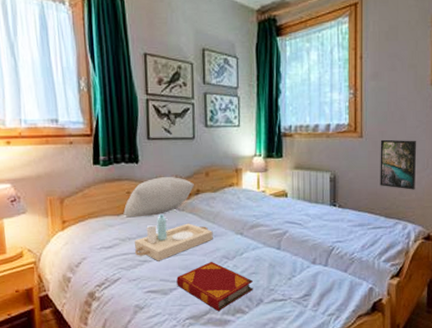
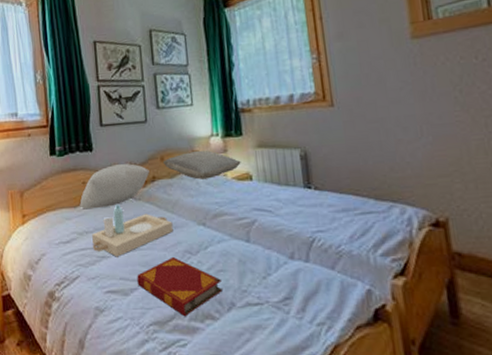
pillow: none [207,168,279,194] -> present [162,150,241,180]
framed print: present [380,139,417,190] -> none [356,104,410,165]

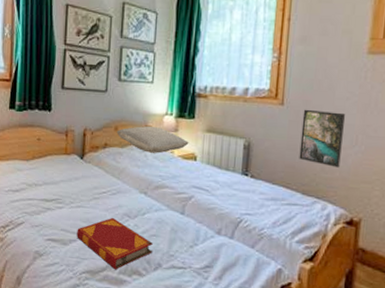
pillow: present [79,163,150,209] -> none [32,127,102,165]
serving tray: present [92,205,173,257] -> none [40,164,117,211]
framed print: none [356,104,410,165] -> present [299,109,346,168]

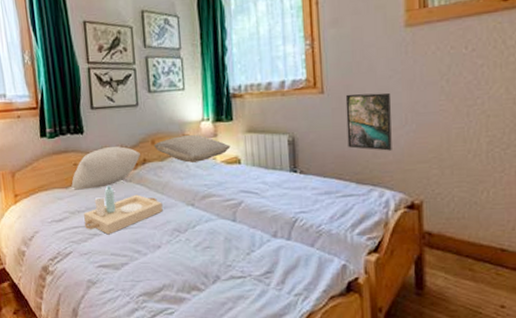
pillow: none [32,127,102,165] -> present [71,146,140,190]
serving tray: none [40,164,117,211] -> present [84,186,163,235]
hardback book: present [77,217,153,270] -> none [127,234,208,289]

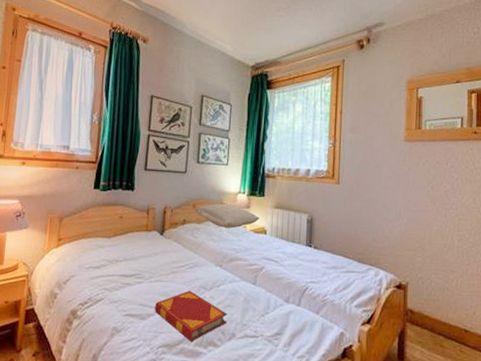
pillow: present [71,146,140,190] -> none [114,205,181,241]
serving tray: present [84,186,163,235] -> none [120,240,194,286]
hardback book: none [127,234,208,289] -> present [155,290,227,342]
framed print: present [345,92,392,151] -> none [354,187,391,238]

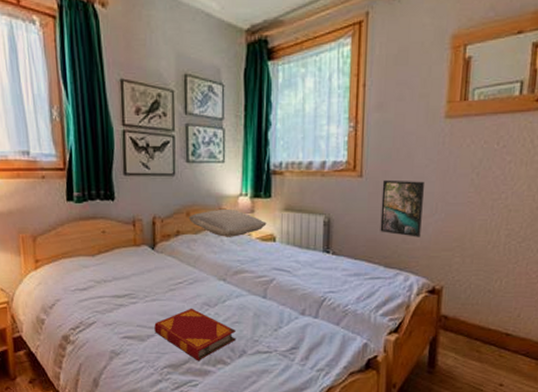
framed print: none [354,187,391,238] -> present [380,179,425,237]

